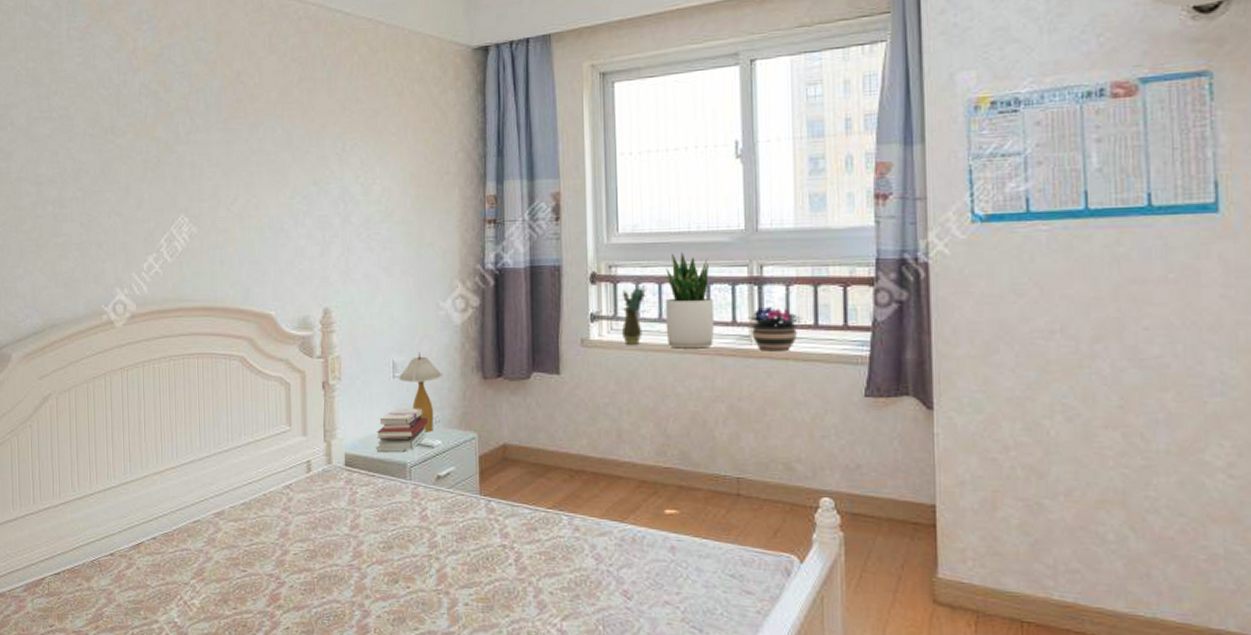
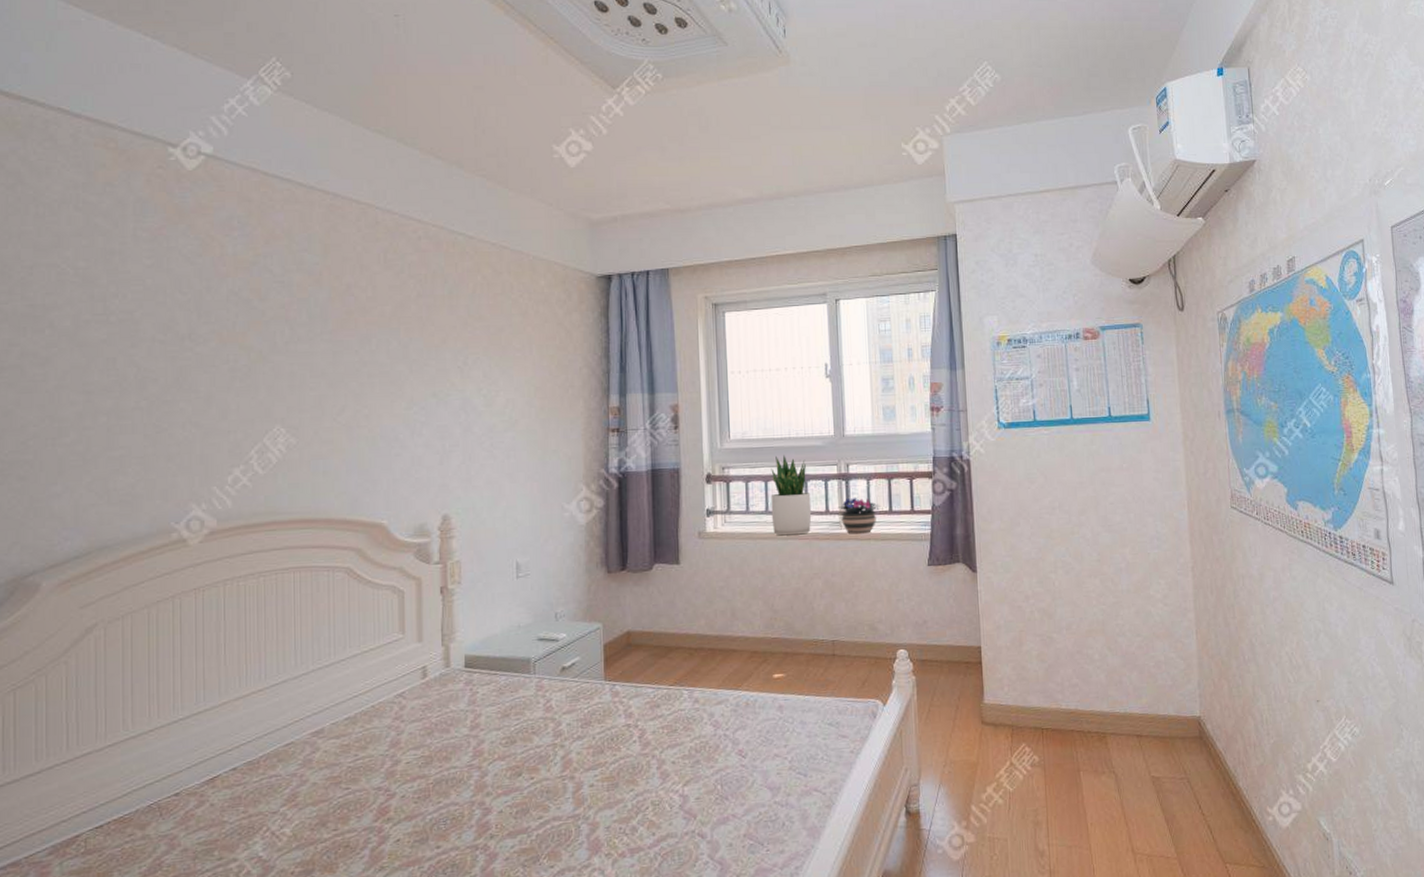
books: present [376,408,428,452] -> none [498,604,552,650]
table lamp: present [398,352,443,433] -> none [522,552,568,627]
vase: present [621,286,646,344] -> none [734,484,755,534]

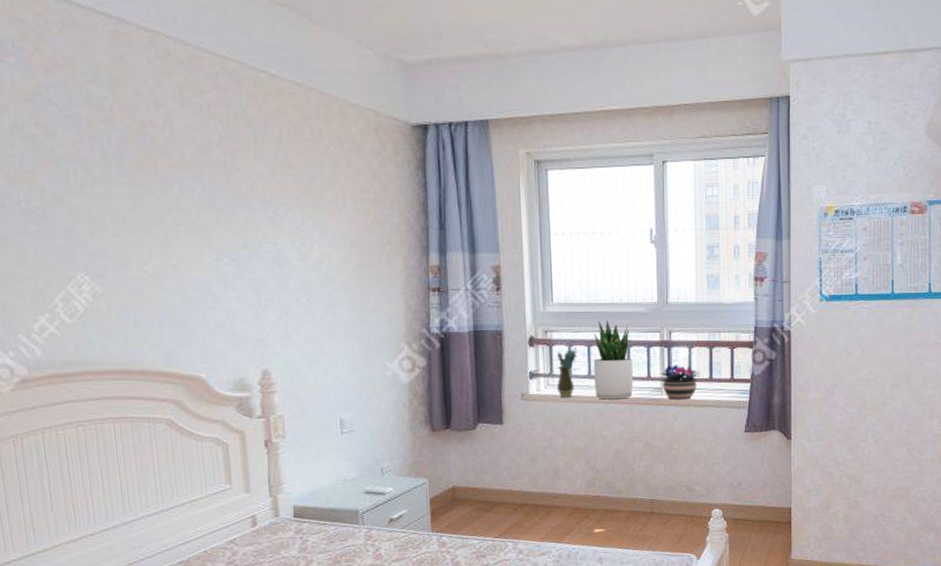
vase: none [734,484,755,534] -> present [556,348,577,397]

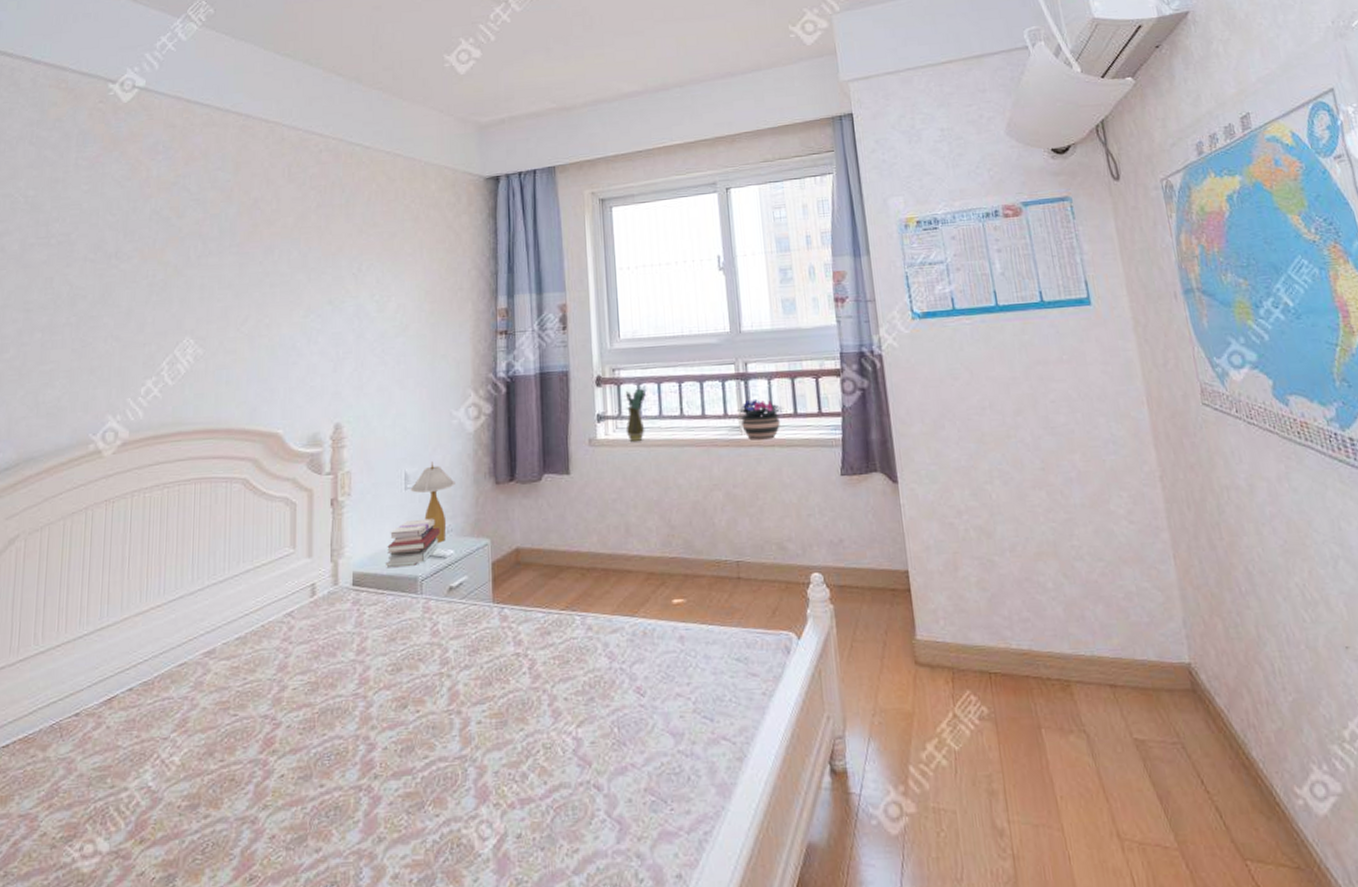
books: none [326,460,378,502] -> present [386,518,440,567]
table lamp: none [346,409,392,481] -> present [410,462,456,543]
planter: present [592,320,634,400] -> none [662,354,709,443]

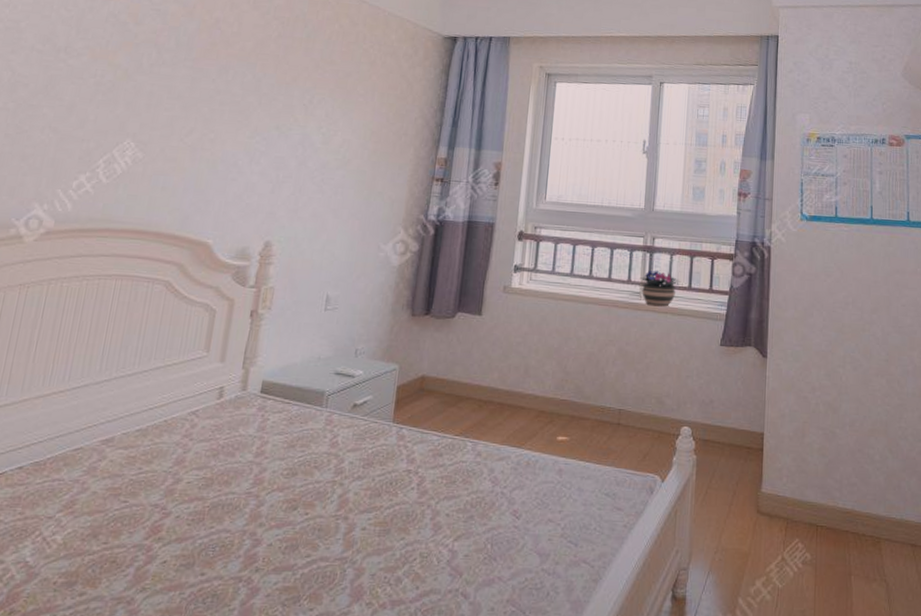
books: present [386,518,440,567] -> none [296,338,353,381]
table lamp: present [410,462,456,543] -> none [329,288,374,363]
vase: present [625,386,647,441] -> none [538,245,563,294]

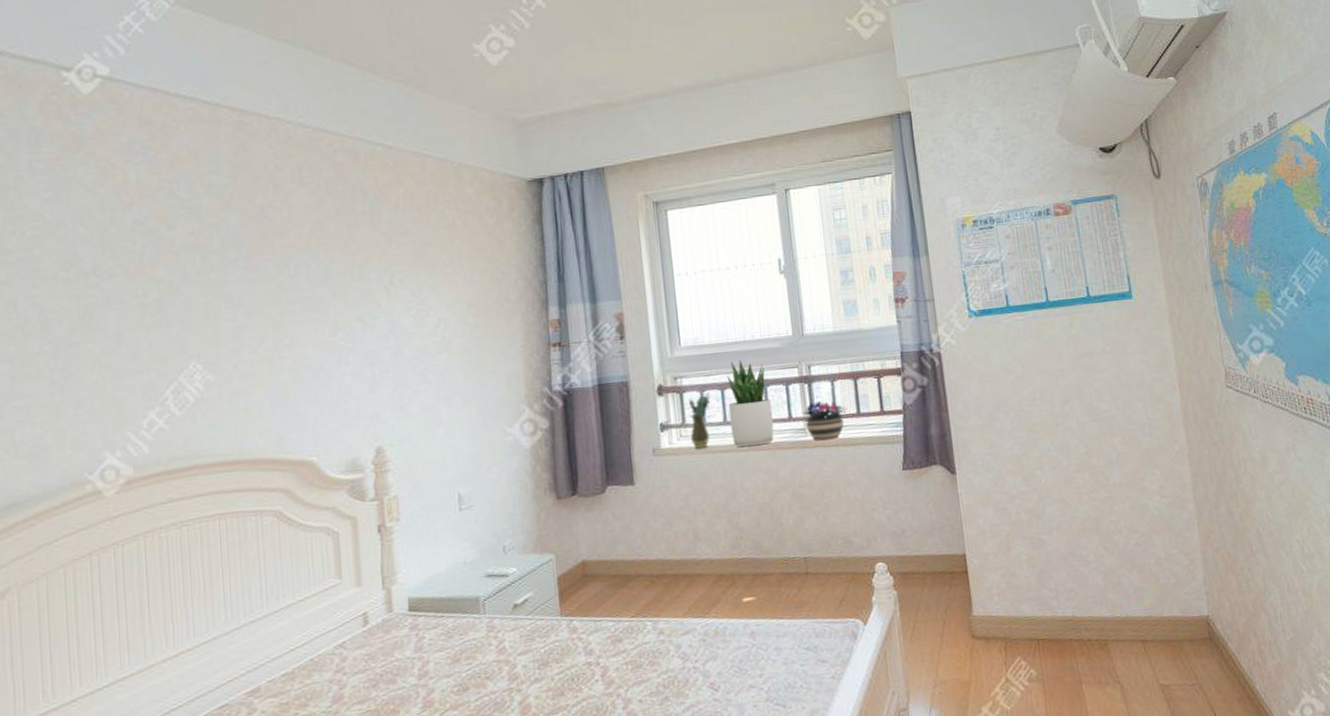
vase: none [538,245,563,294] -> present [688,393,711,449]
planter: none [575,221,616,301] -> present [726,360,774,448]

